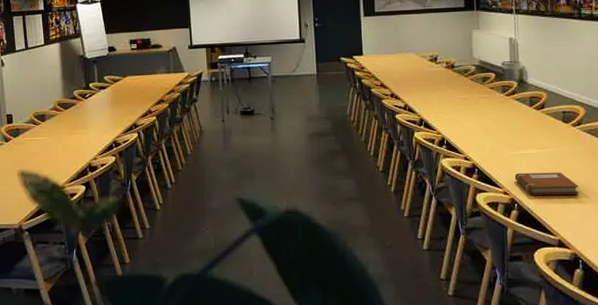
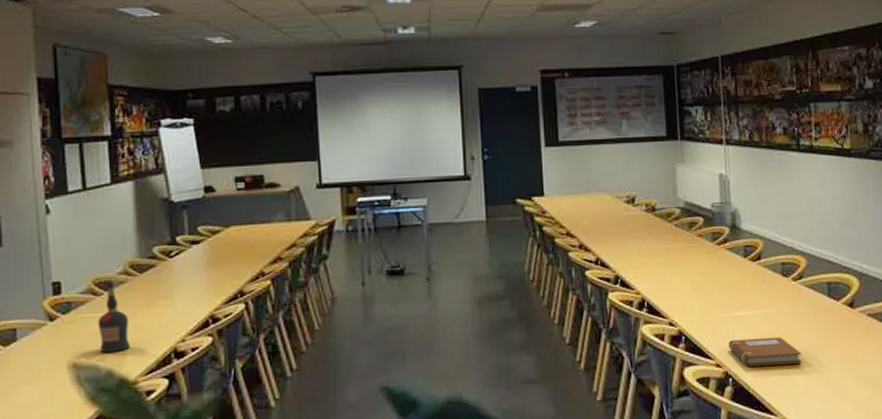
liquor bottle: none [37,115,59,166] -> present [97,282,130,353]

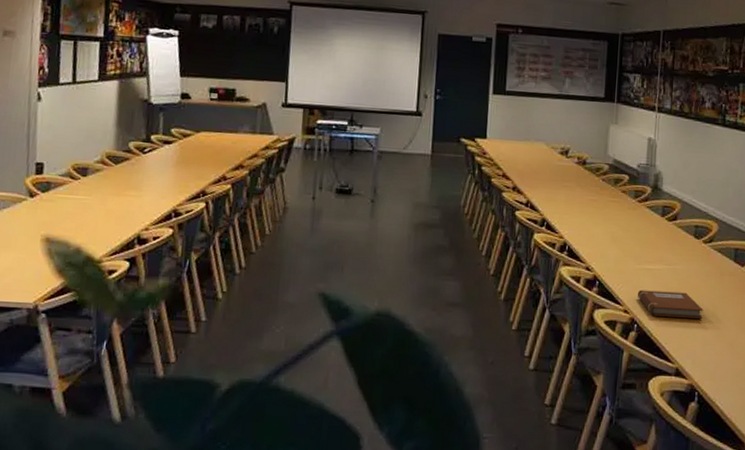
liquor bottle: present [97,282,130,353] -> none [71,168,100,233]

